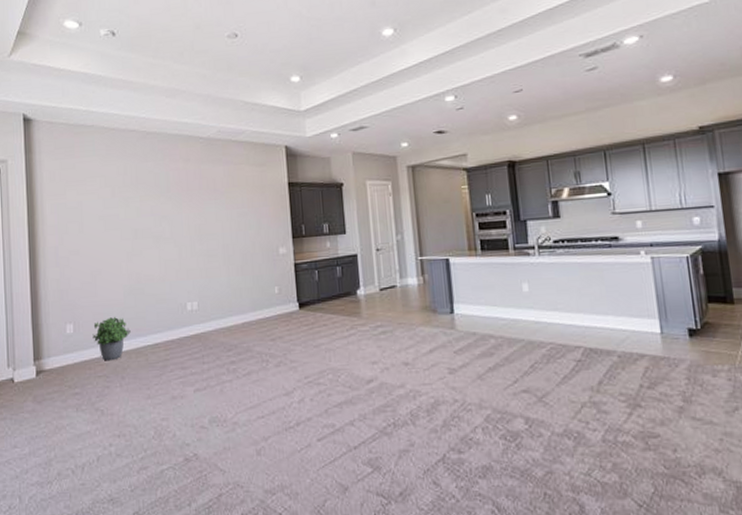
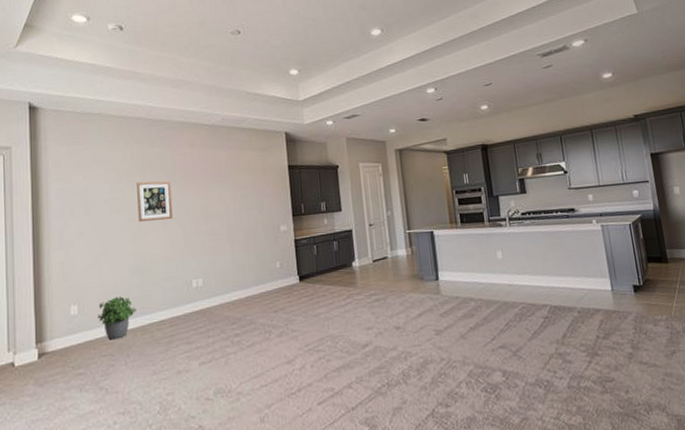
wall art: none [130,197,167,240] -> present [137,181,173,222]

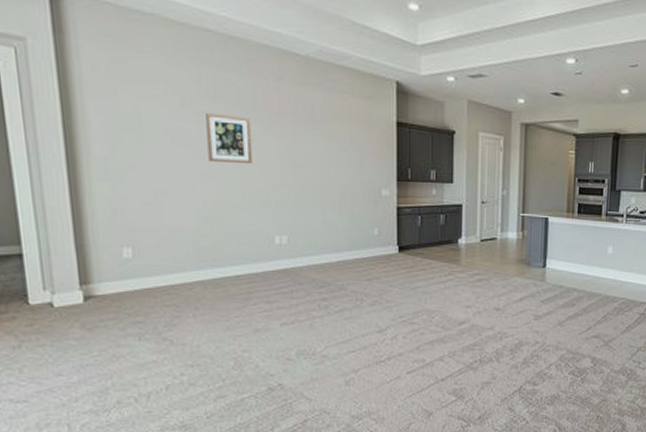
potted plant: present [97,297,136,340] -> none [157,244,206,290]

